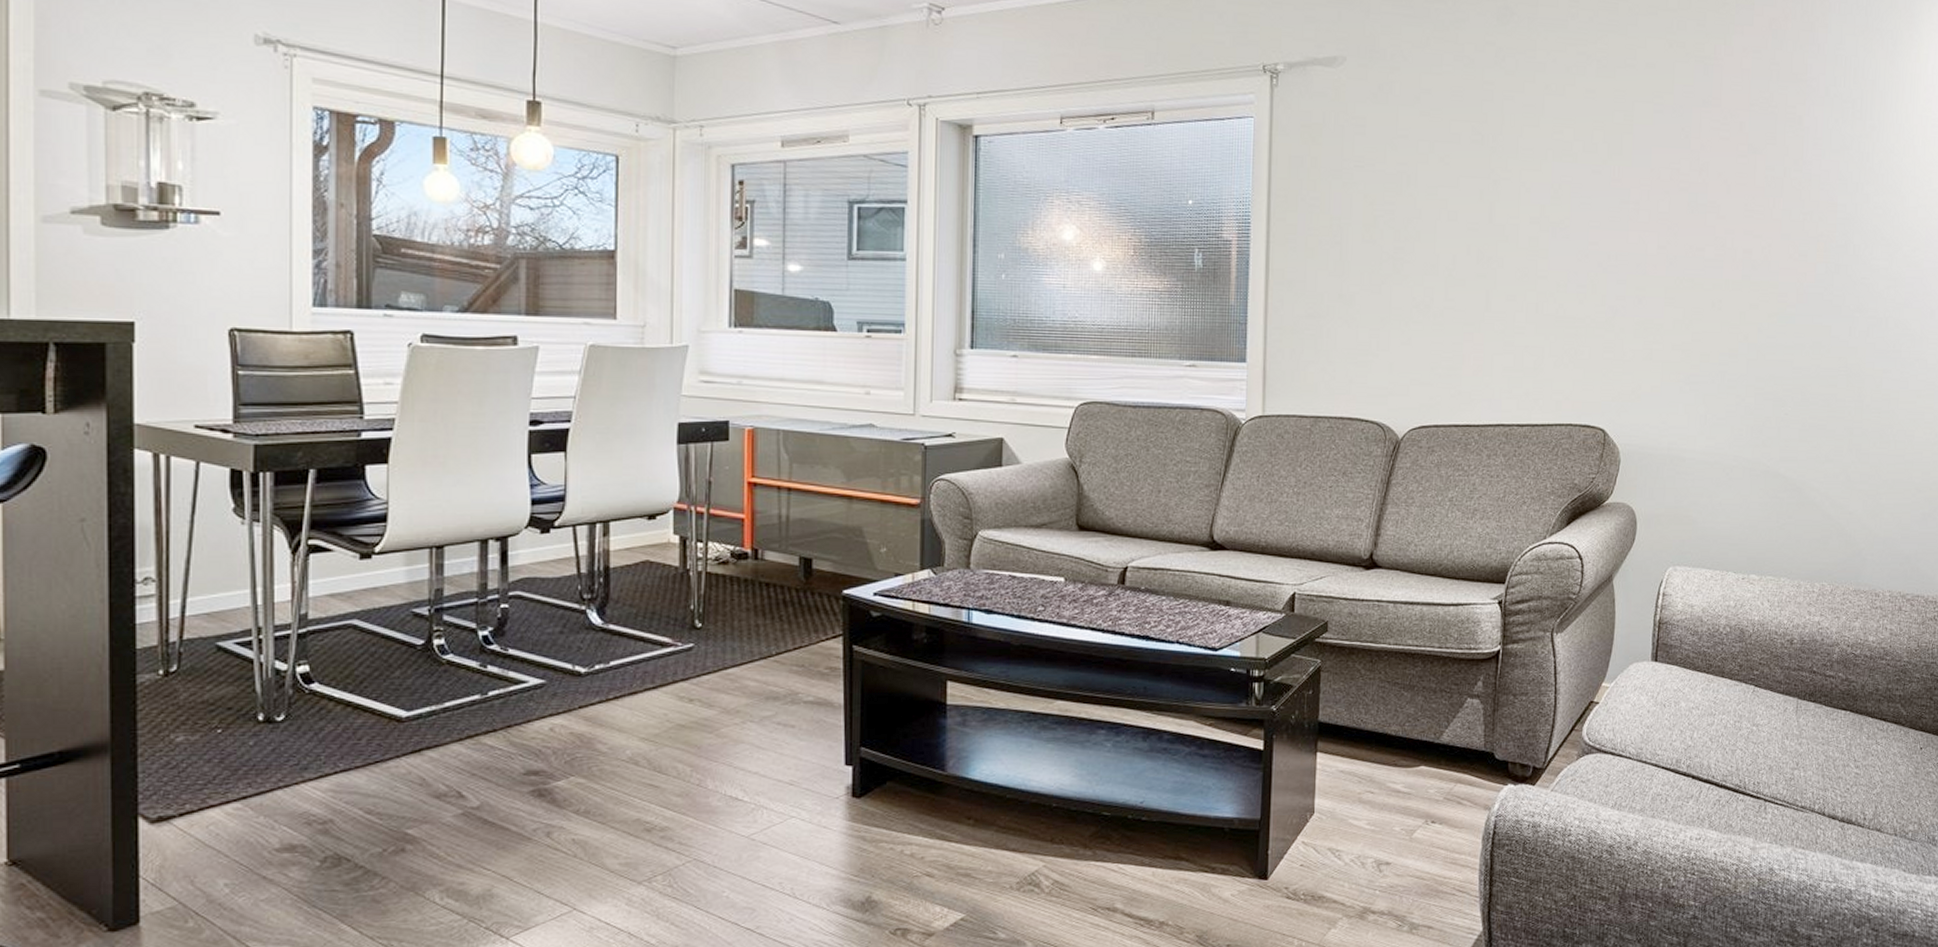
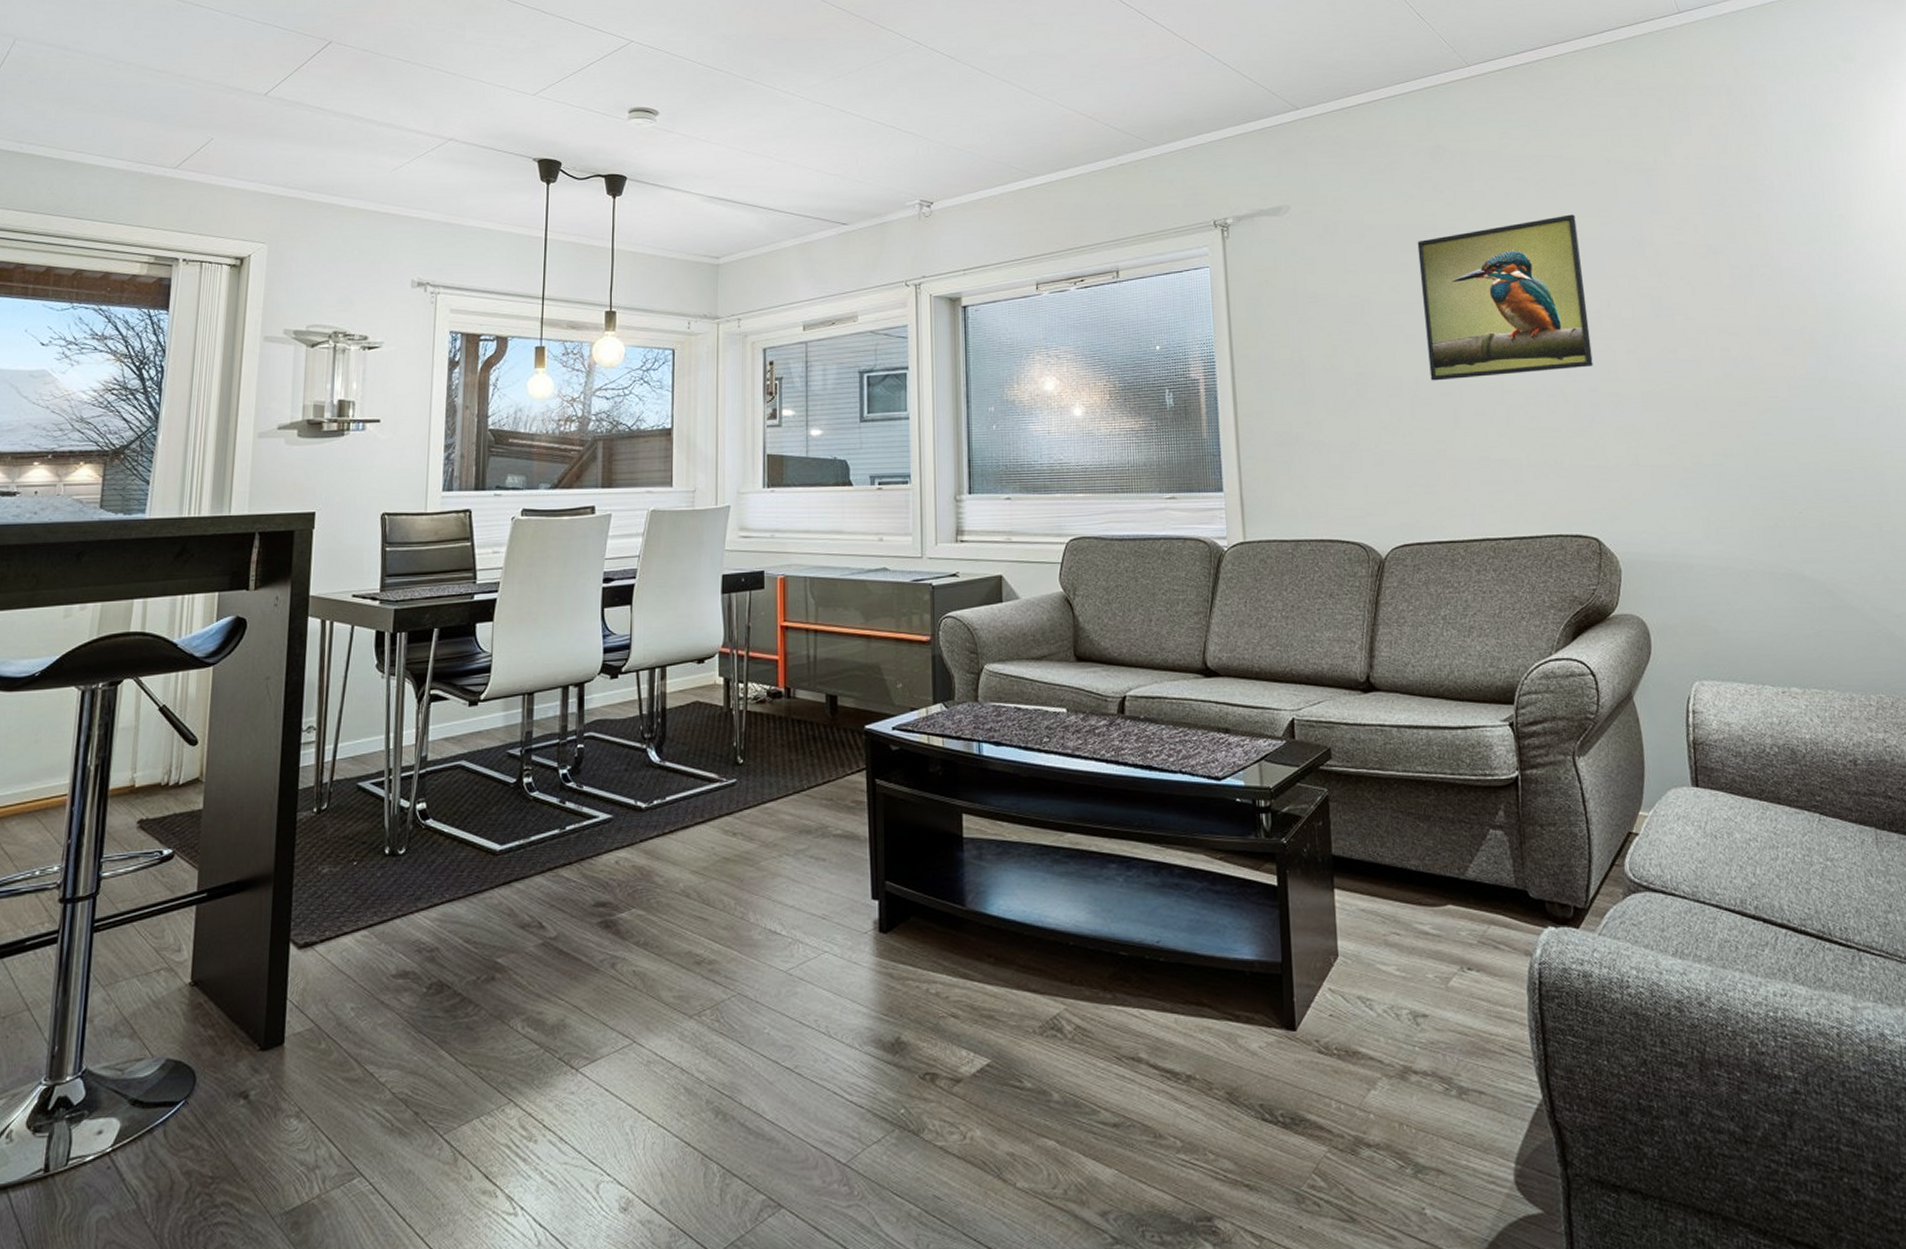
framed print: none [1468,97,1631,262] -> present [1417,214,1593,381]

